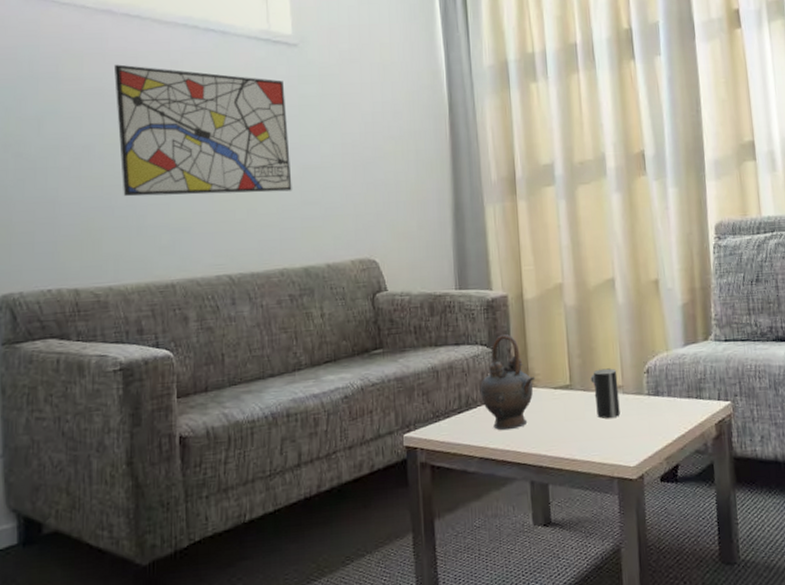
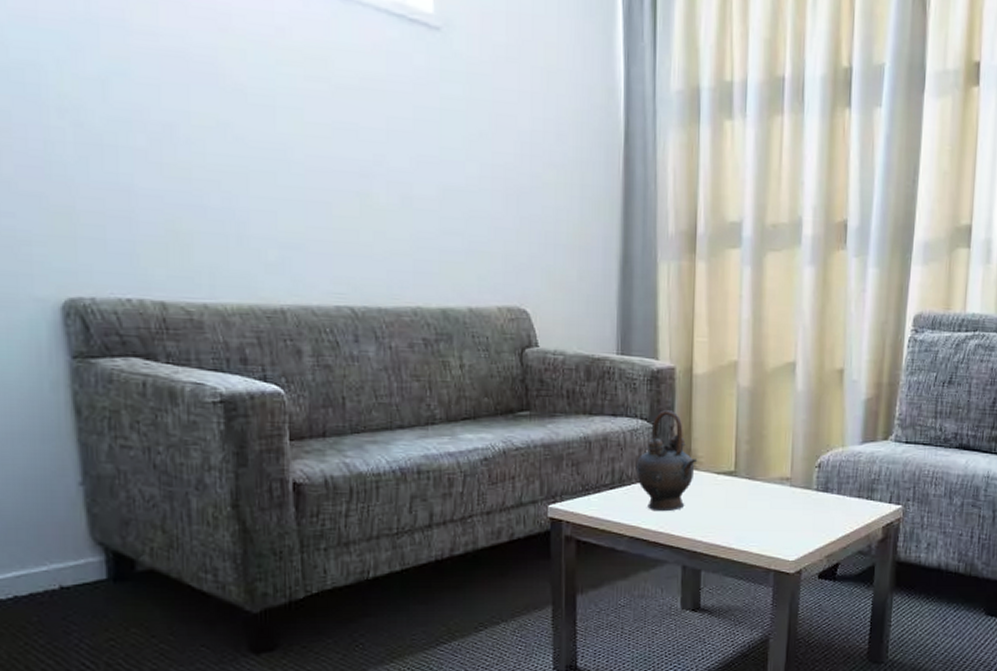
wall art: present [113,64,292,197] -> none [199,20,429,215]
cup: present [590,368,620,419] -> none [757,458,787,510]

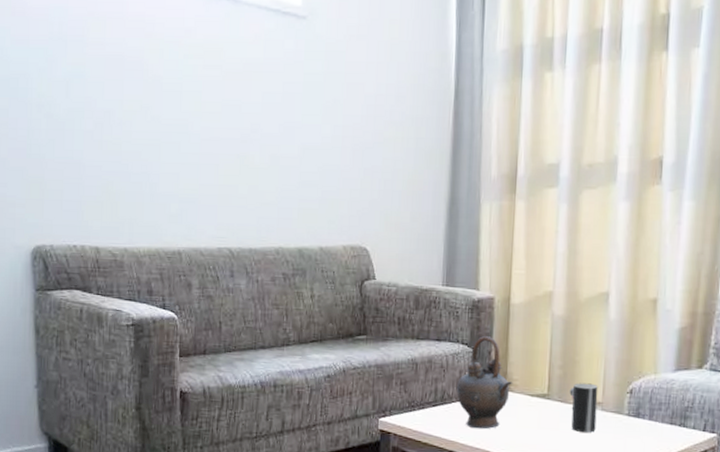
cup: none [757,458,787,510] -> present [569,383,598,433]

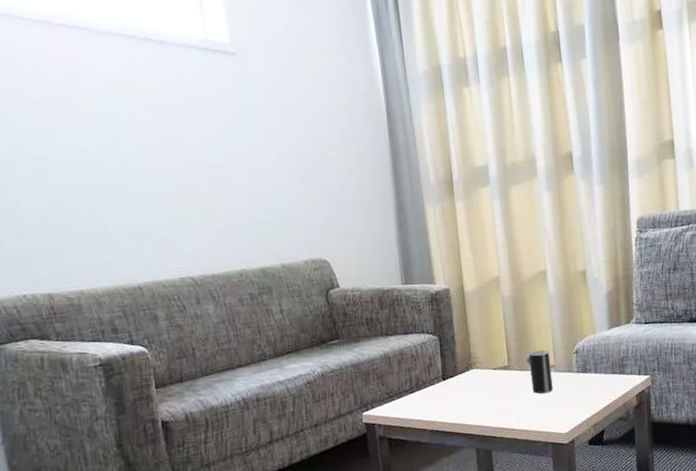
teapot: present [456,336,513,429] -> none [428,323,478,407]

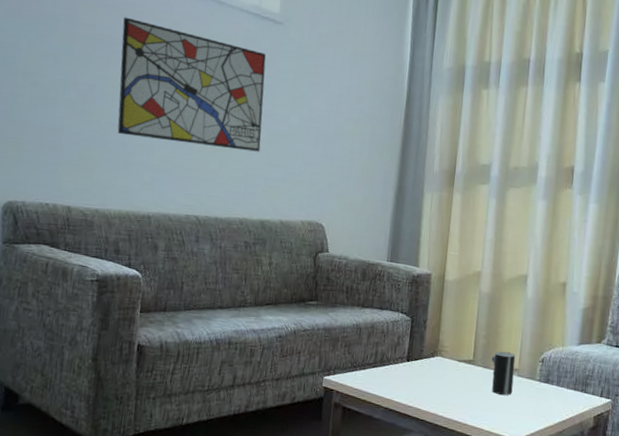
wall art: none [57,76,243,206] -> present [117,17,266,152]

